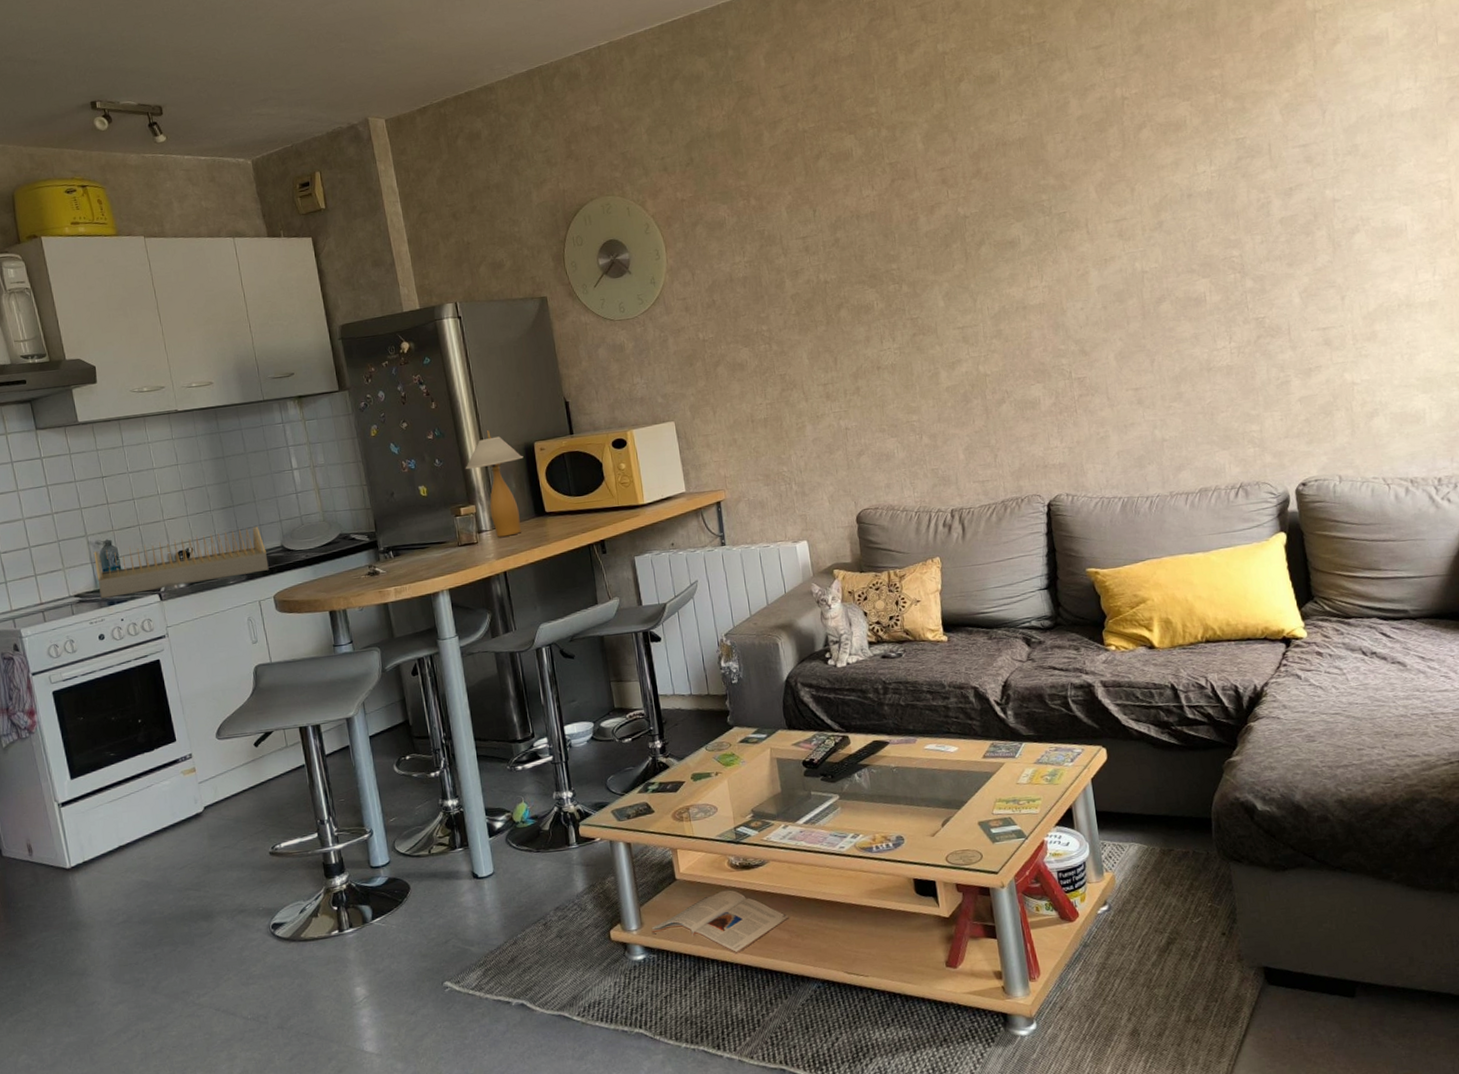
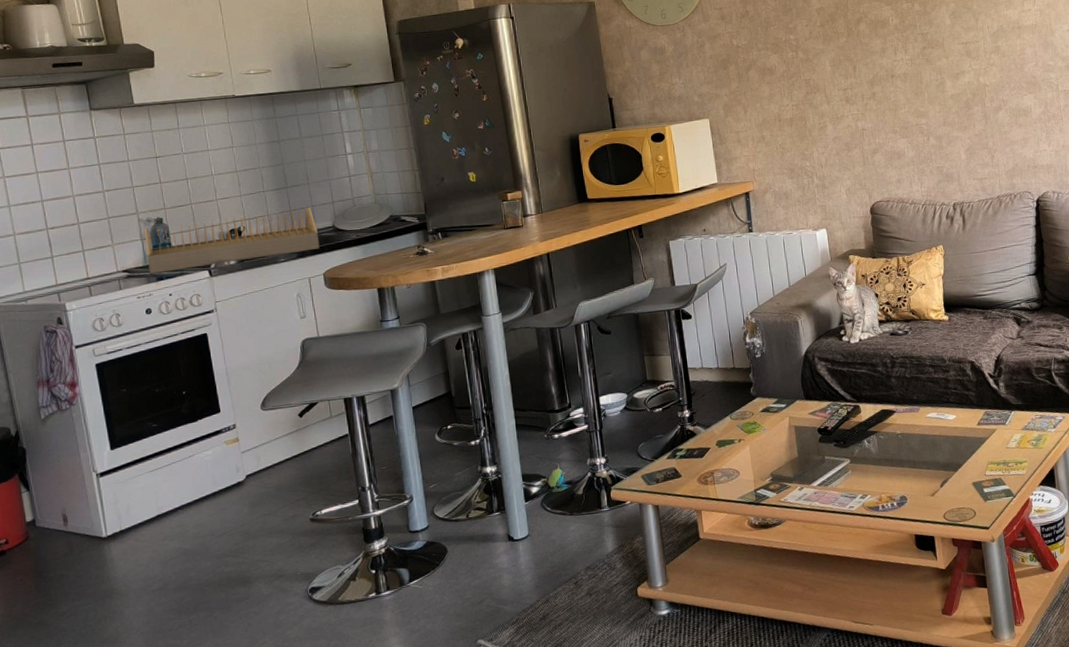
table lamp: present [465,430,524,537] -> none [513,122,569,221]
magazine: present [651,889,790,955] -> none [675,547,804,608]

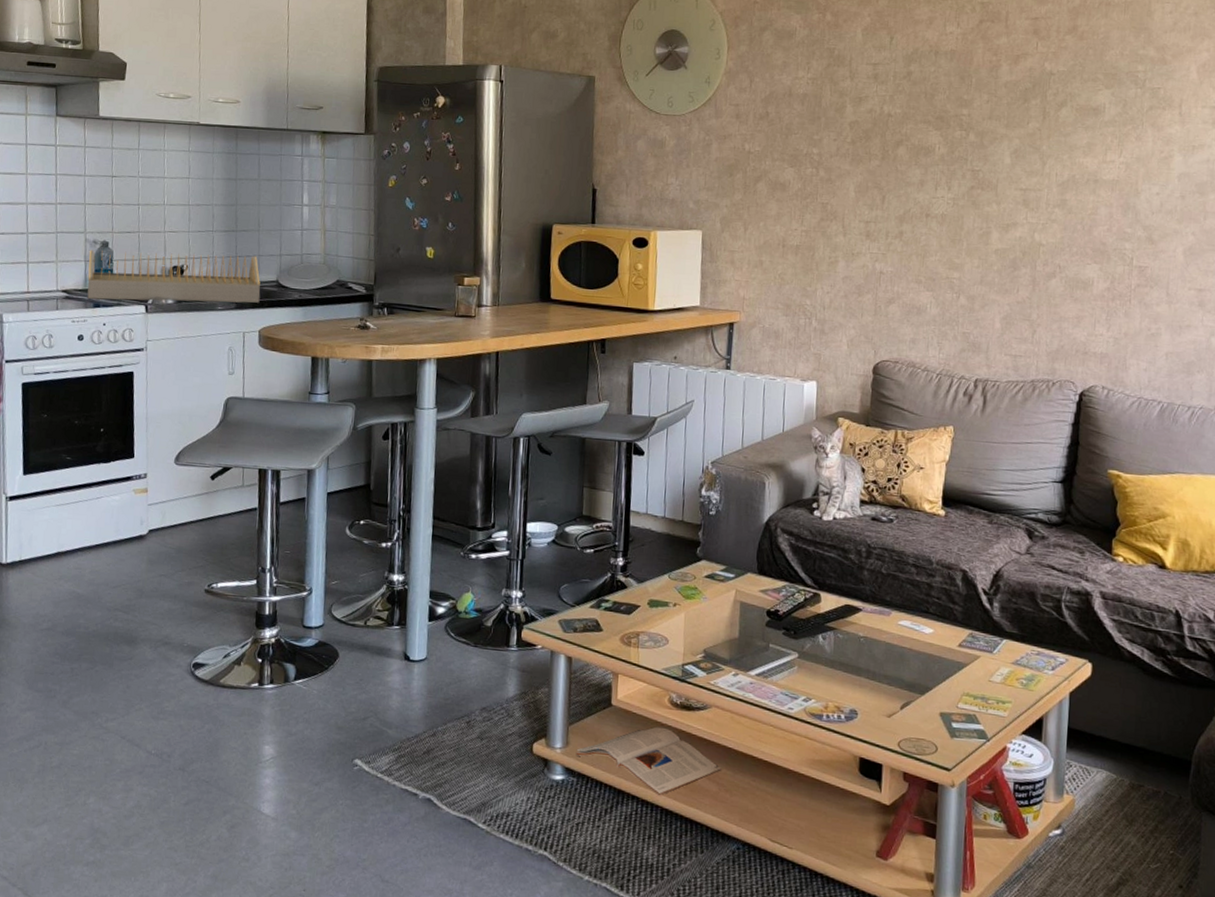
magazine: none [675,547,804,608] -> present [576,726,723,796]

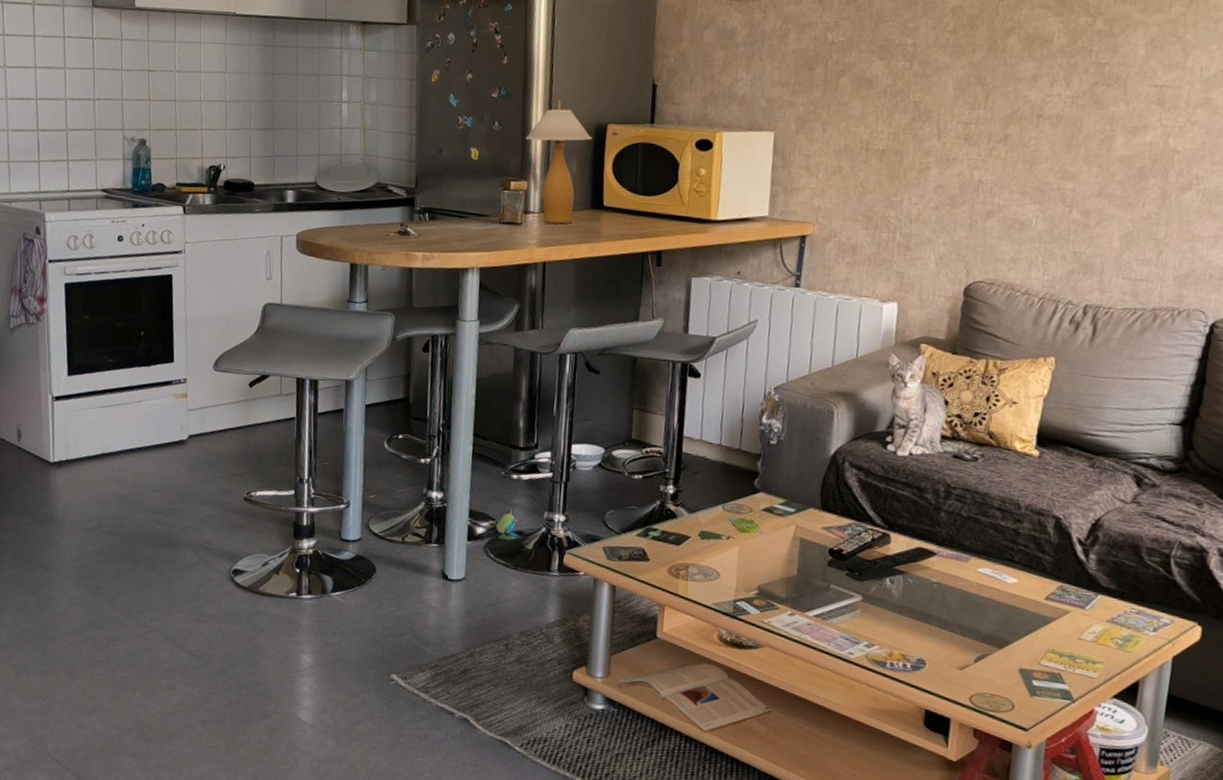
dish rack: present [87,250,261,303] -> none [126,148,298,206]
table lamp: none [477,203,539,316] -> present [525,100,592,224]

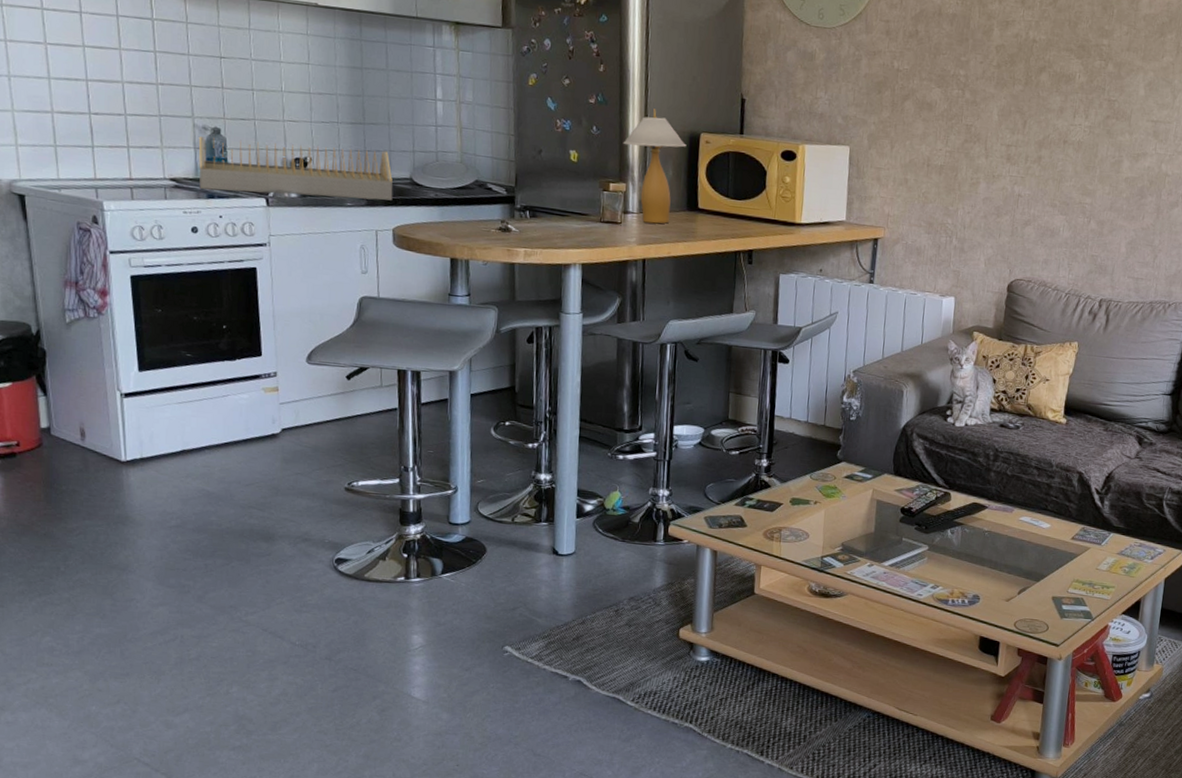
dish rack: none [126,148,298,206] -> present [198,136,393,201]
magazine: present [617,662,773,733] -> none [720,612,856,673]

